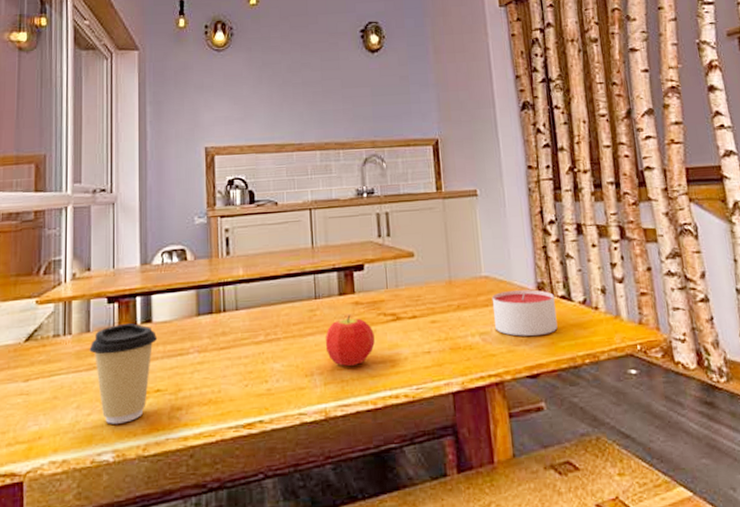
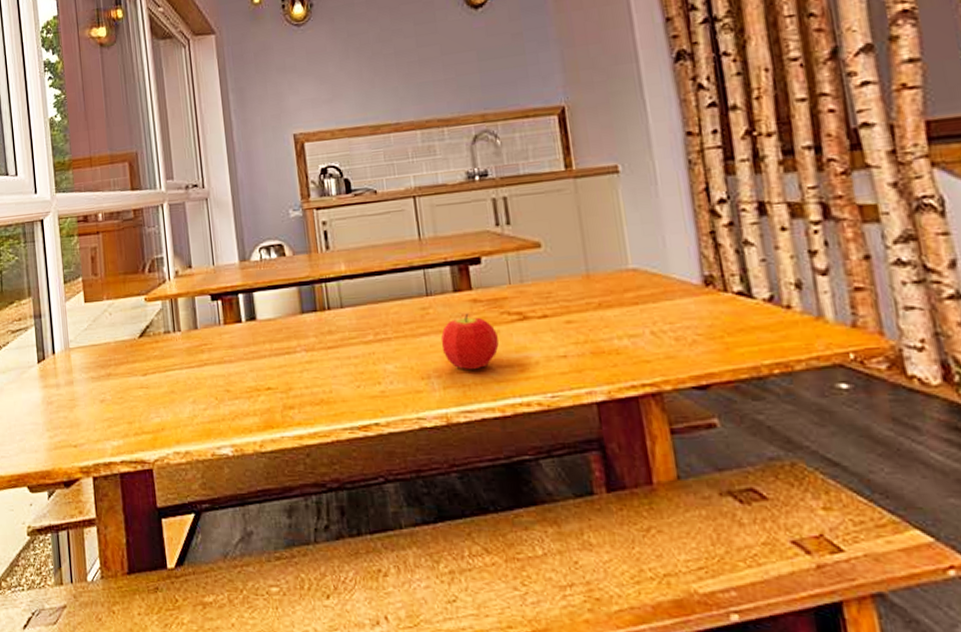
coffee cup: present [89,323,158,424] -> none [198,321,264,420]
candle: present [492,289,558,336] -> none [642,284,734,340]

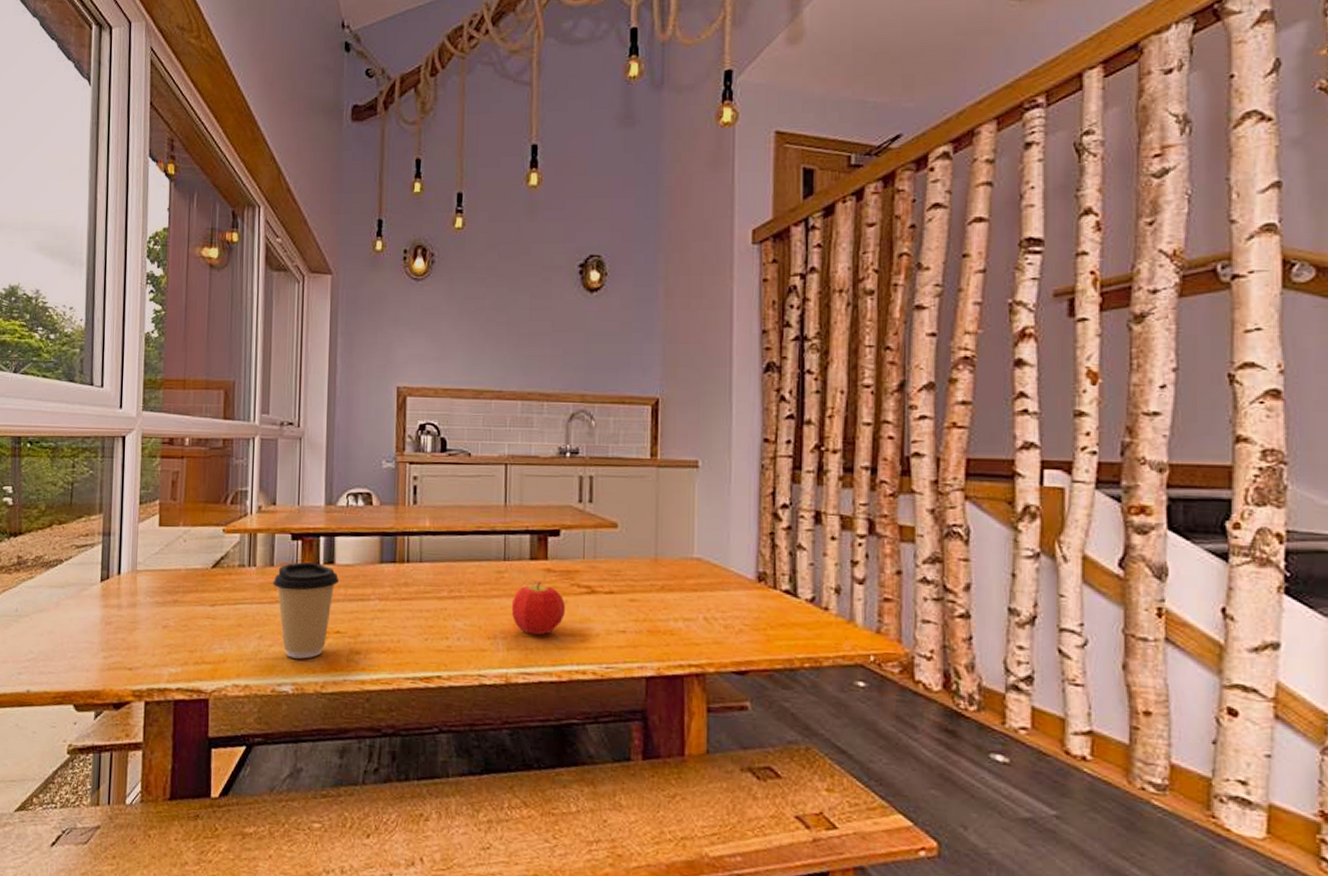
coffee cup: none [198,321,264,420] -> present [272,562,340,659]

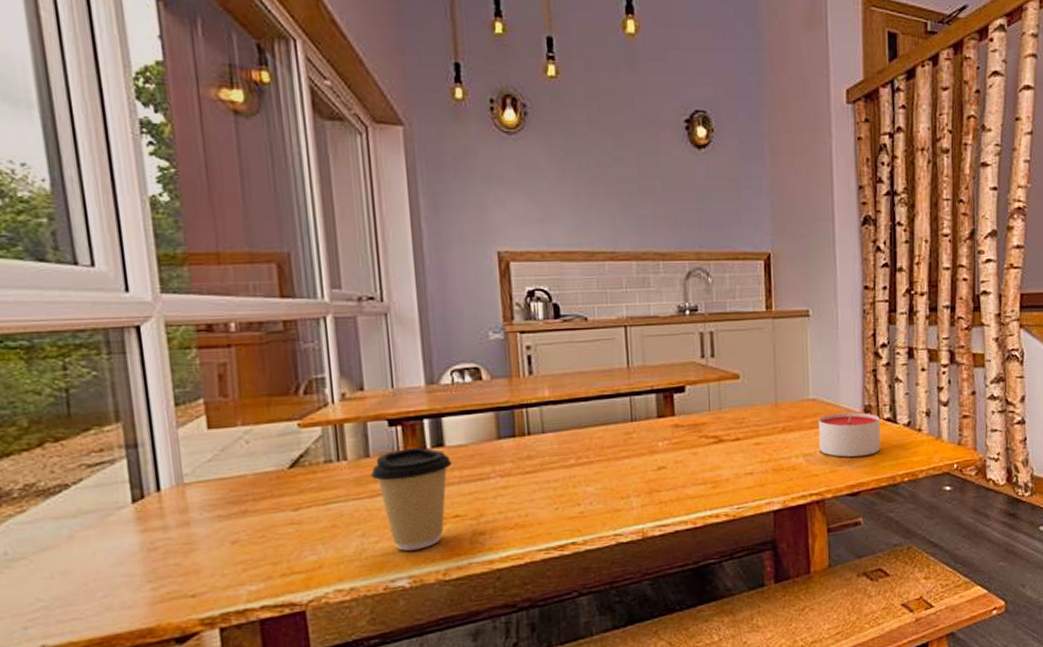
fruit: present [511,581,565,635] -> none [642,437,695,489]
candle: none [701,577,777,630] -> present [818,412,881,457]

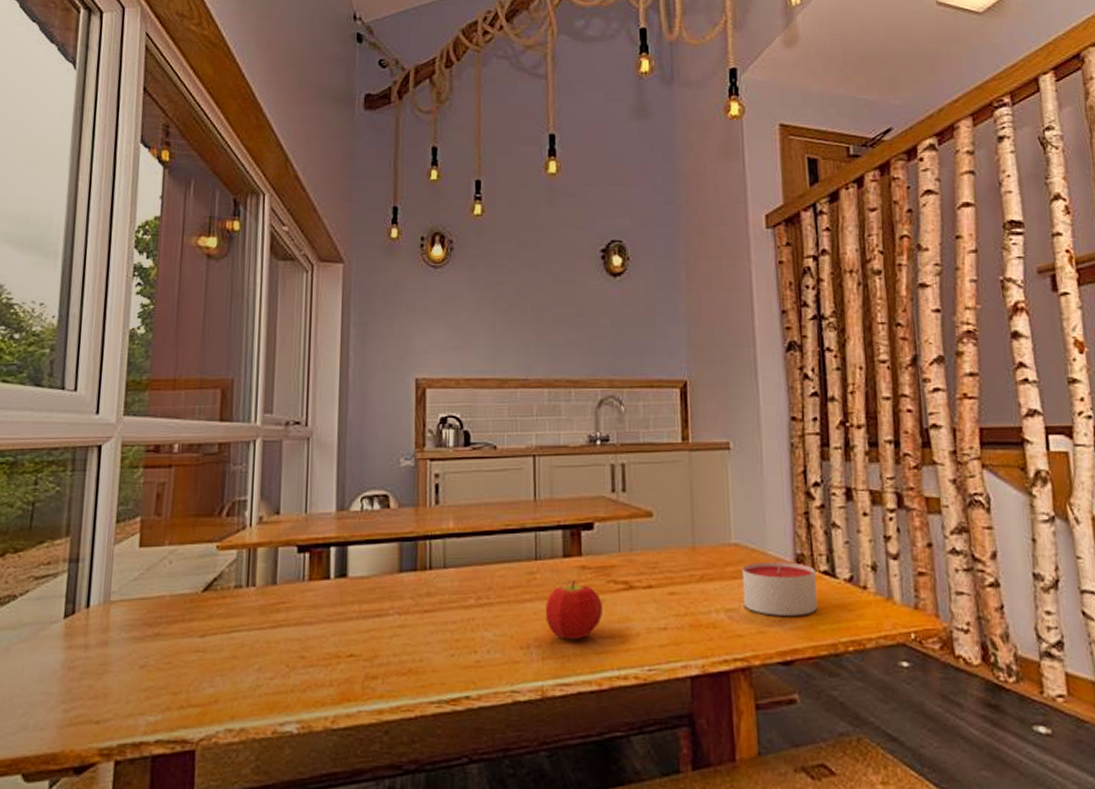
coffee cup: present [370,447,453,551] -> none [275,577,353,691]
fruit: none [642,437,695,489] -> present [545,580,602,640]

